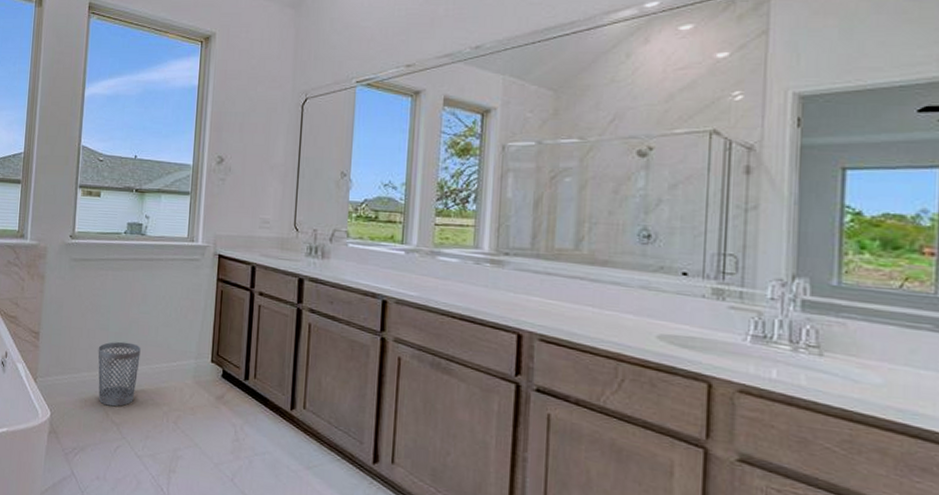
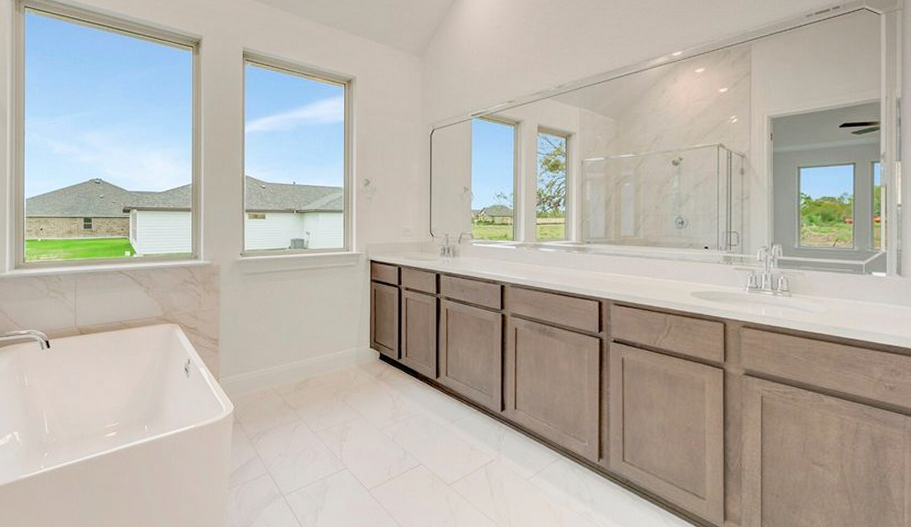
wastebasket: present [98,341,141,407] -> none [272,339,310,394]

